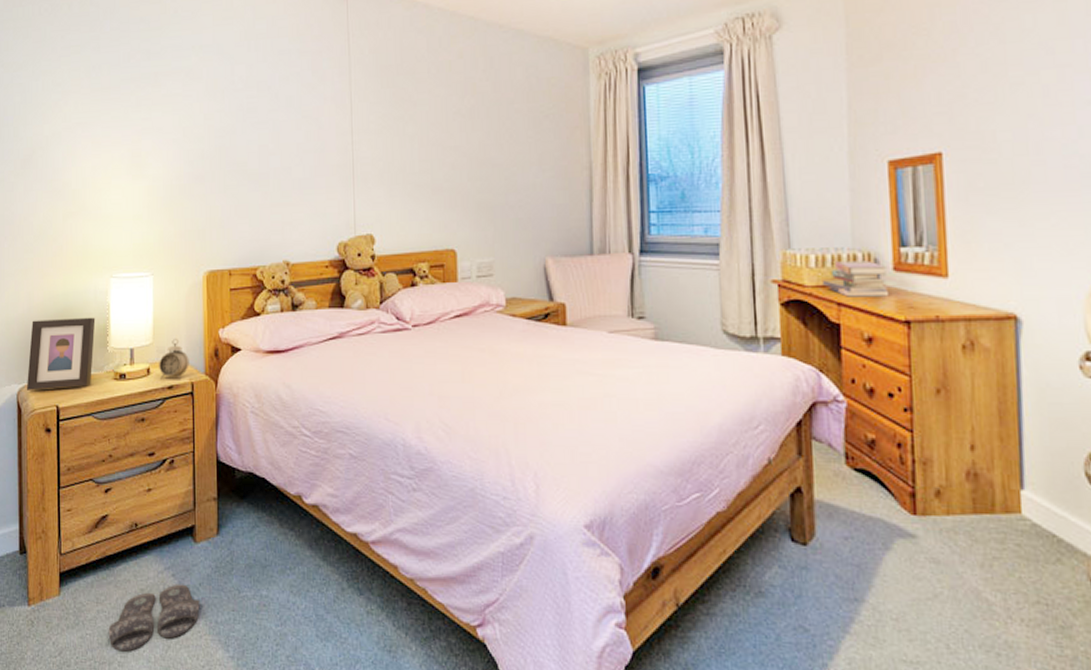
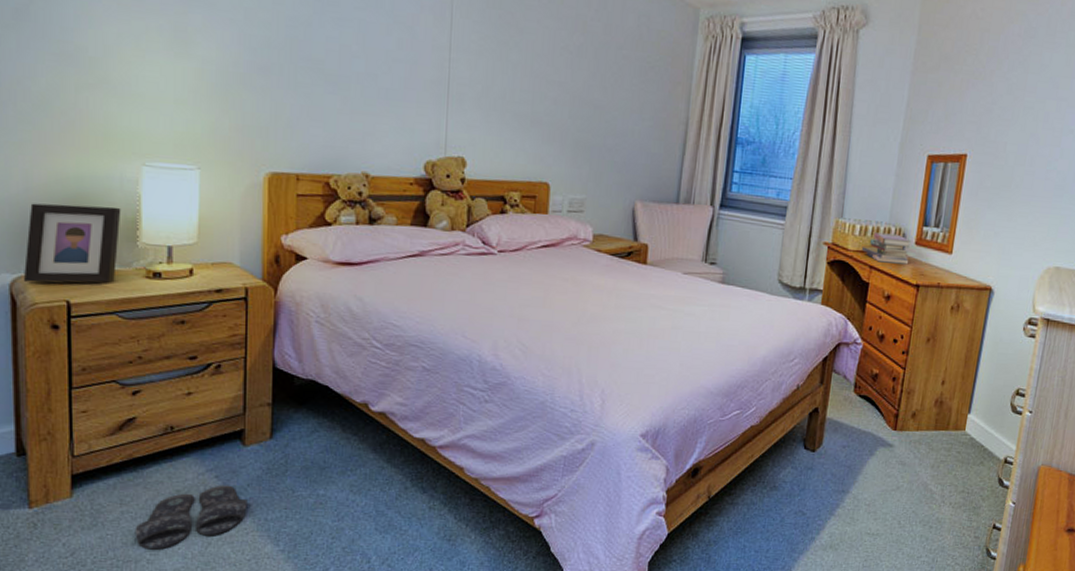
alarm clock: present [159,338,189,380] -> none [205,239,243,284]

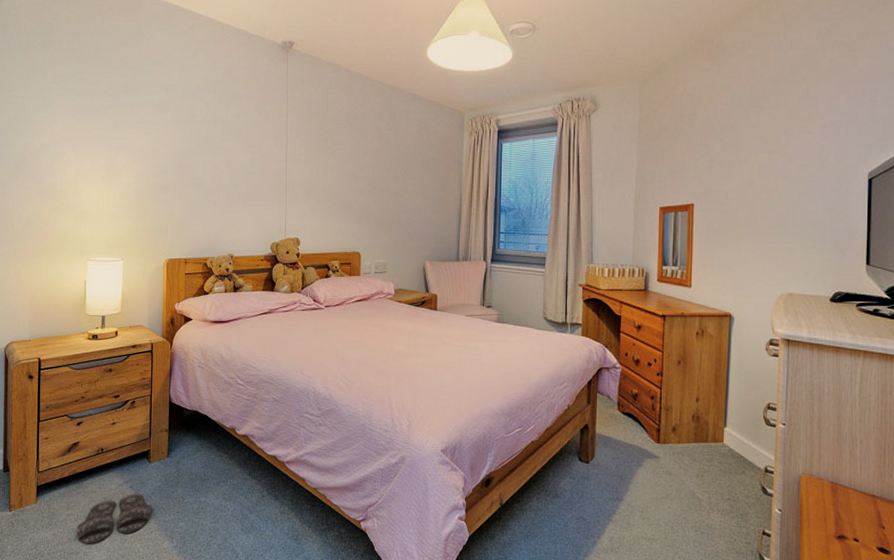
picture frame: present [23,203,121,283] -> none [13,290,74,346]
books: present [861,232,911,265] -> none [611,273,654,299]

